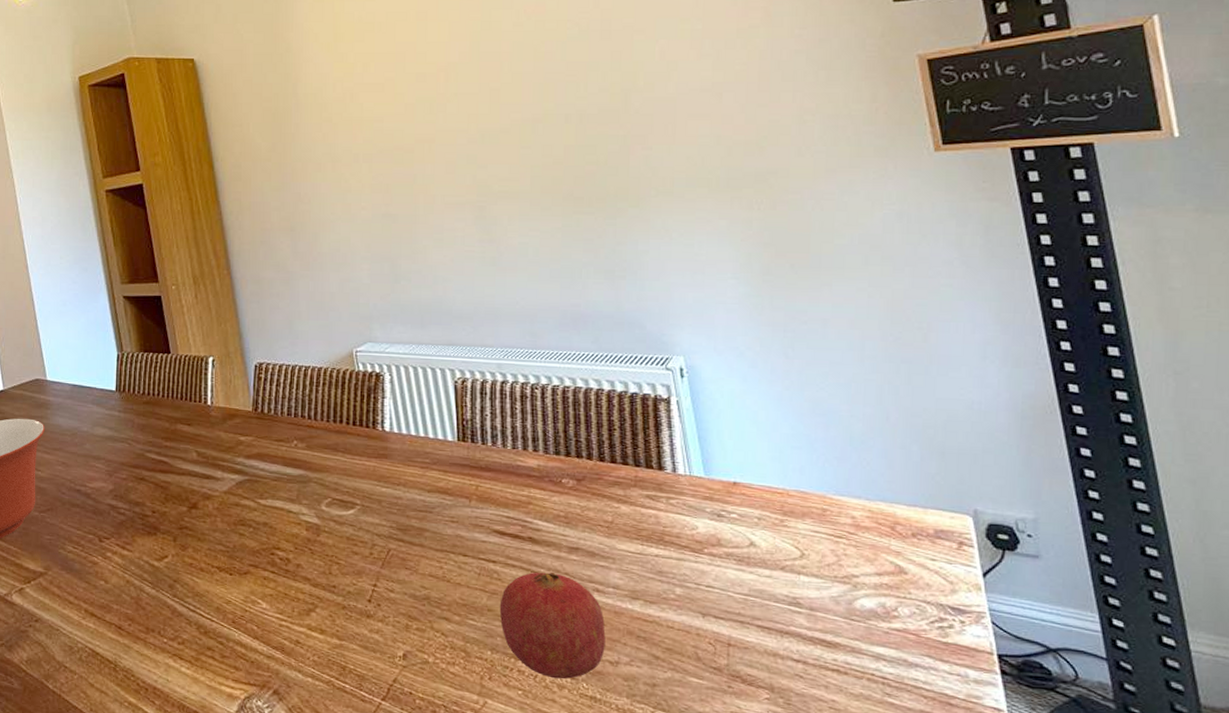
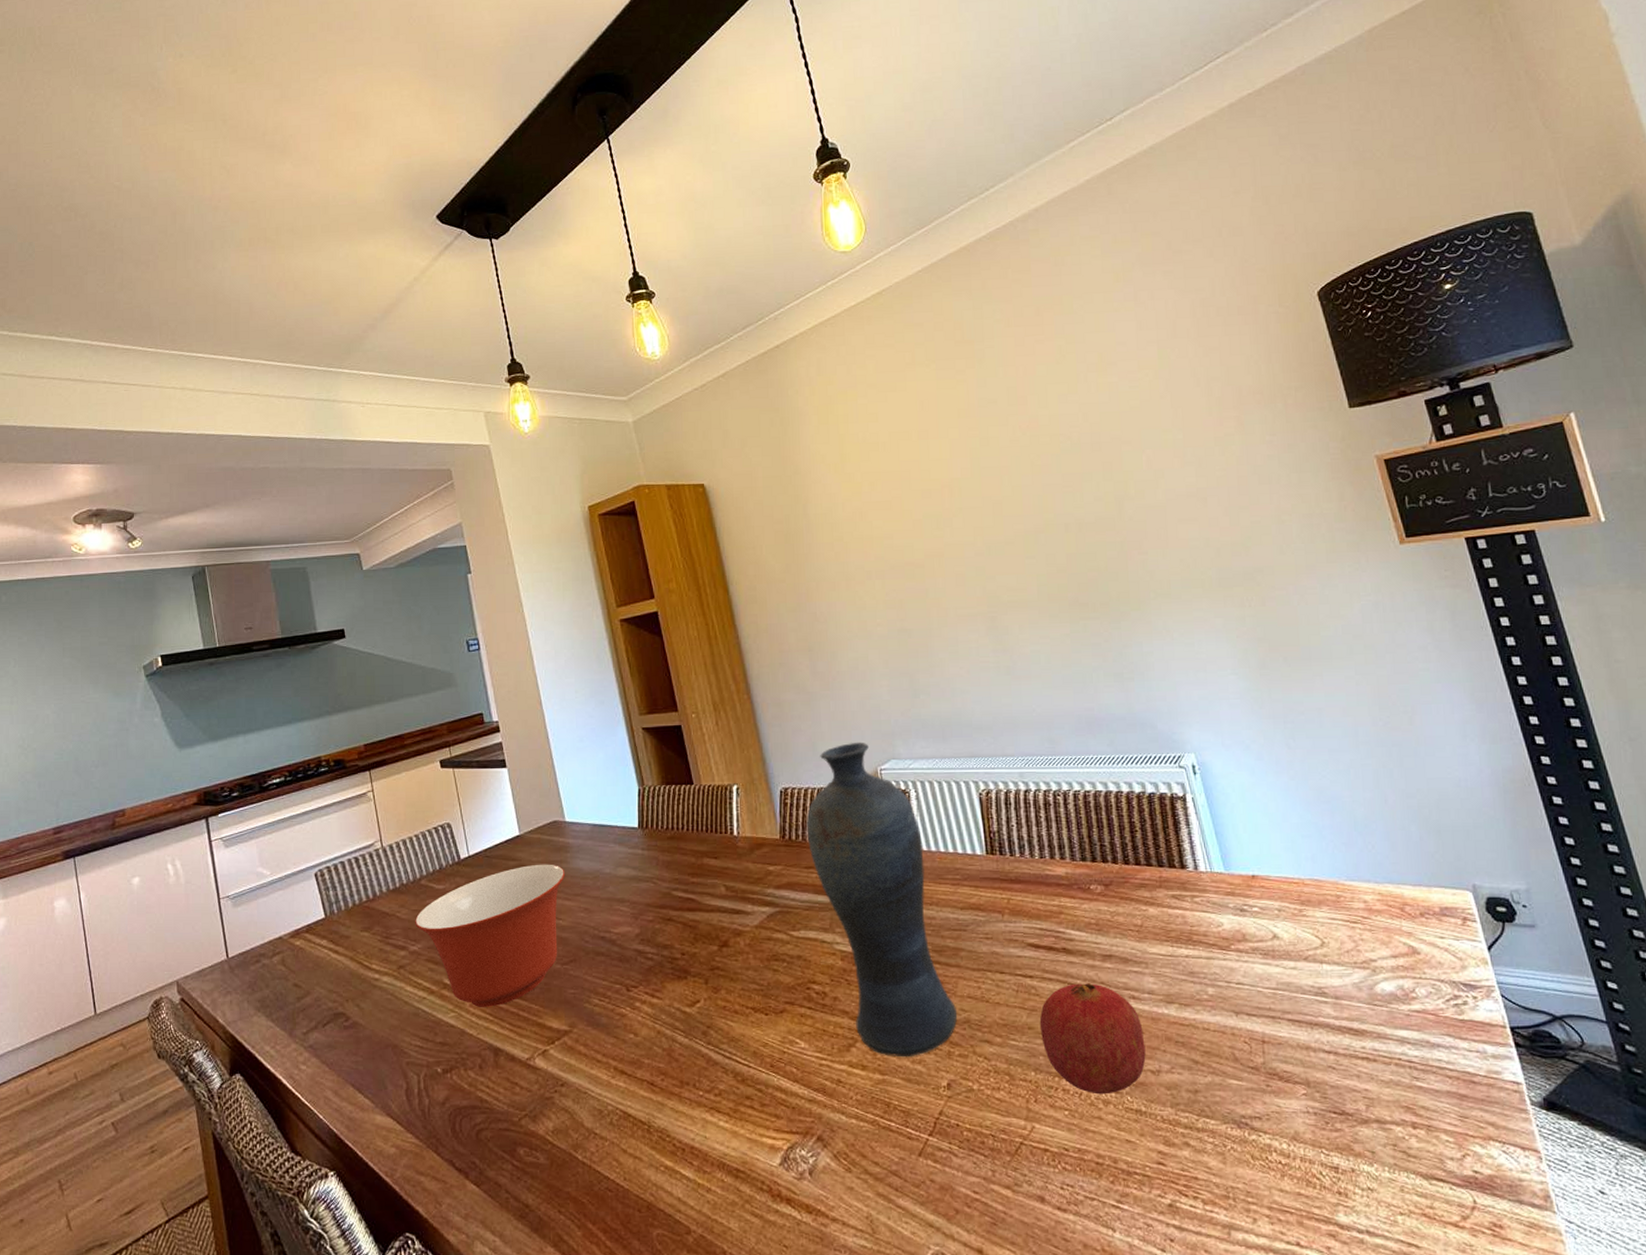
vase: none [279,323,418,627] -> present [806,742,958,1058]

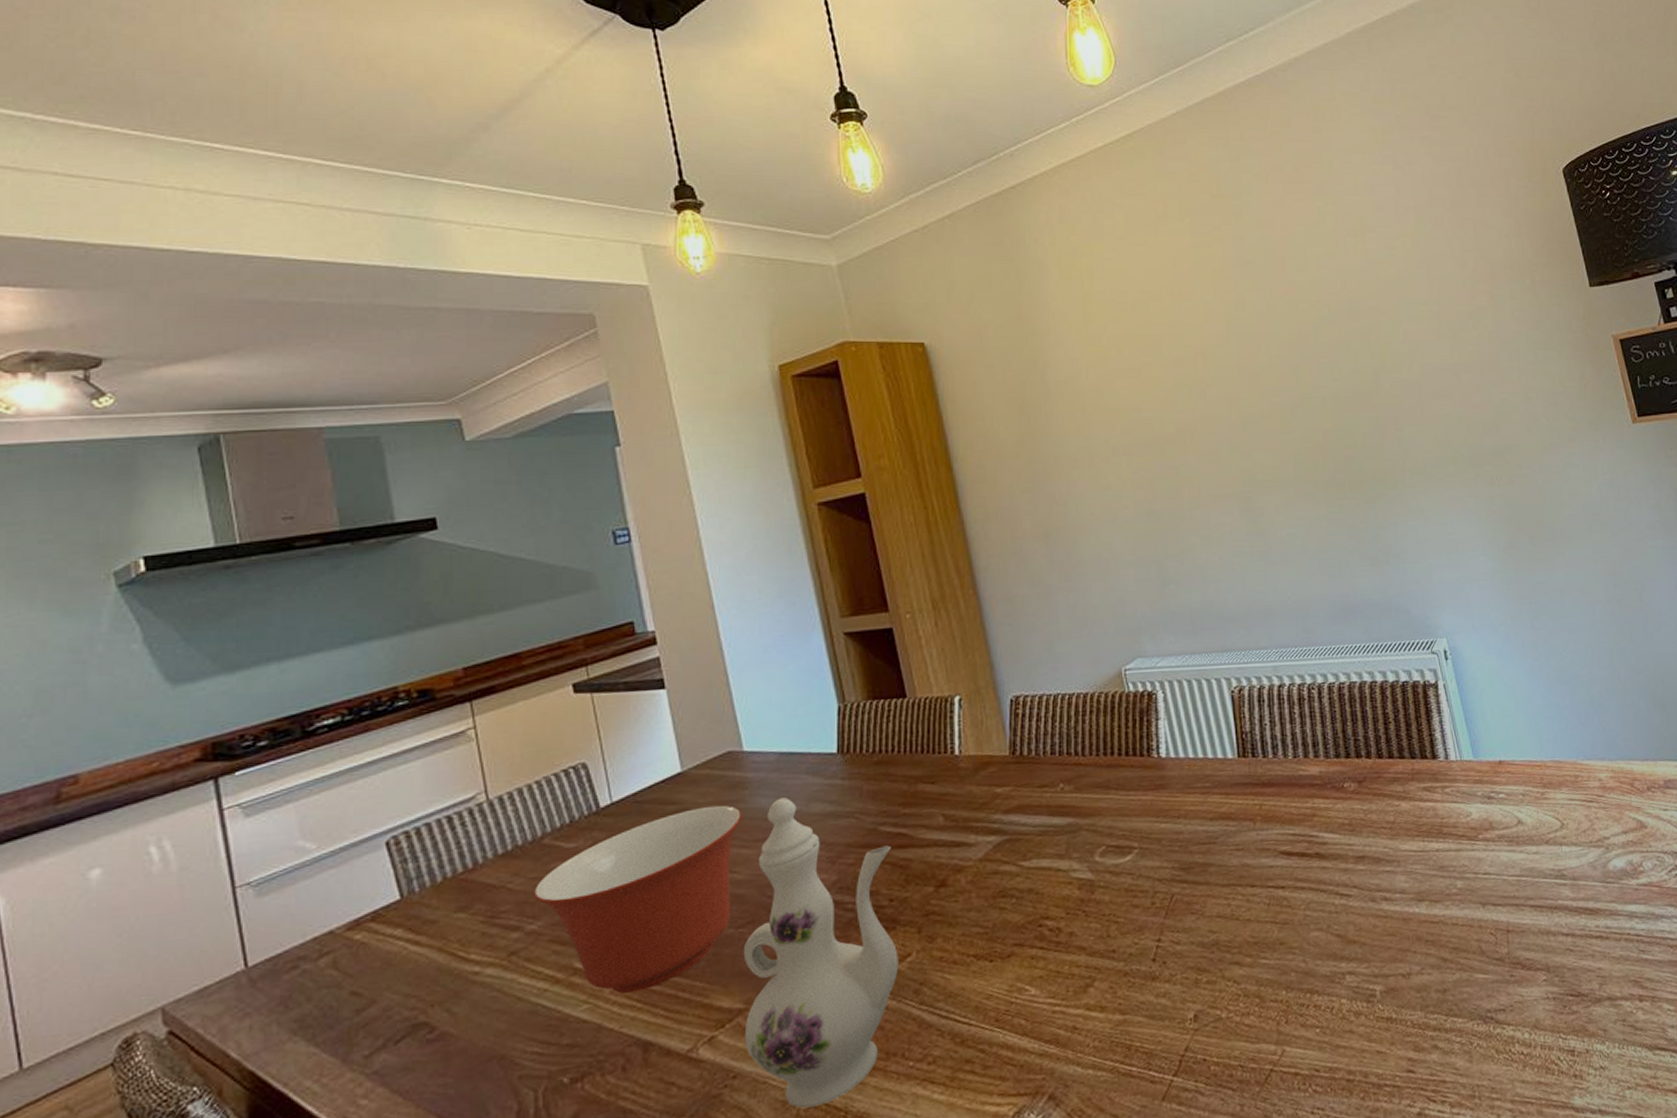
ewer: none [567,861,690,1118] -> present [743,797,899,1109]
vase: present [806,742,958,1058] -> none [1040,639,1206,993]
fruit: present [1039,982,1146,1095] -> none [1291,887,1397,1007]

